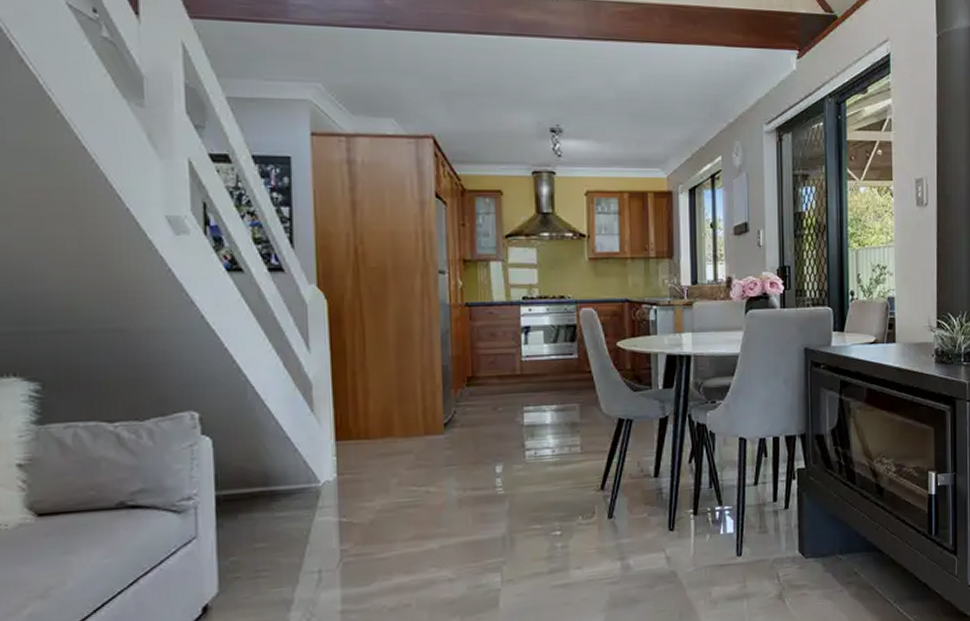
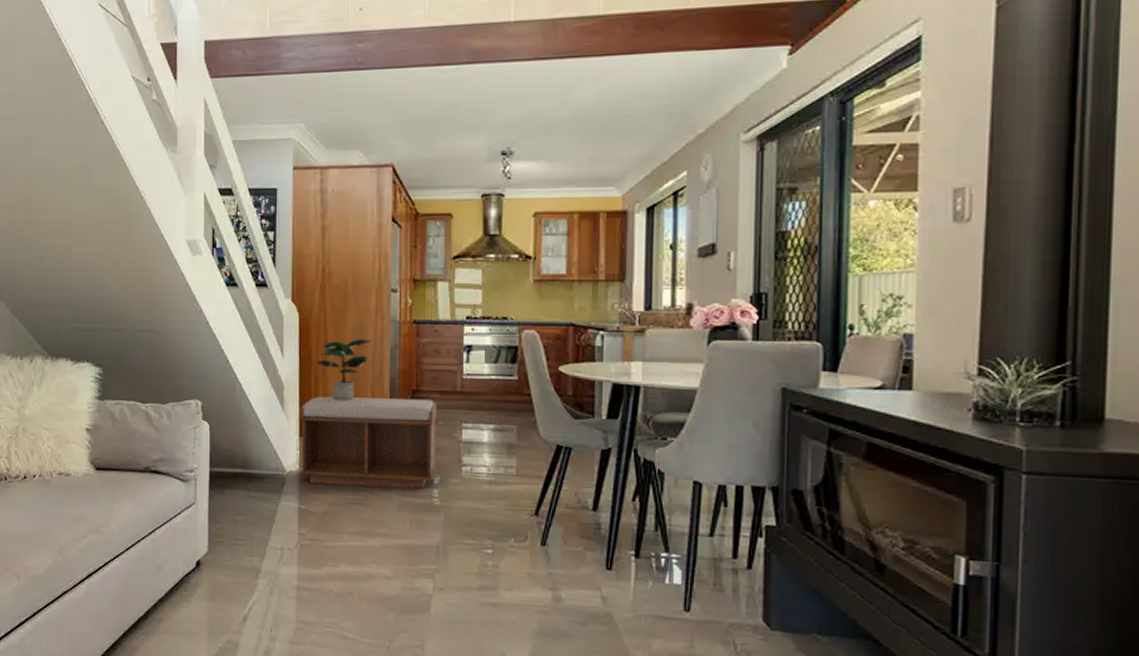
bench: none [334,386,498,491] -> present [300,396,437,490]
potted plant: none [350,326,419,396] -> present [314,339,372,401]

